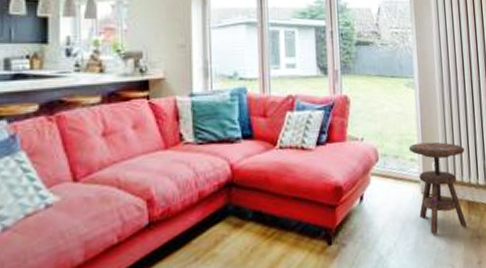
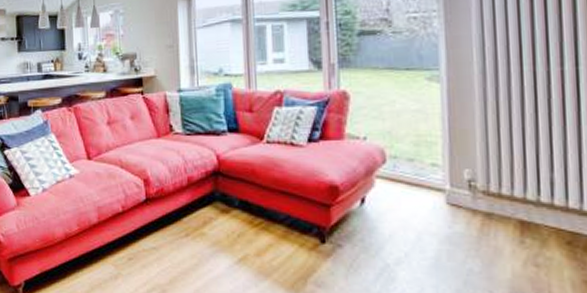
side table: present [408,141,467,235] -> none [428,146,518,253]

